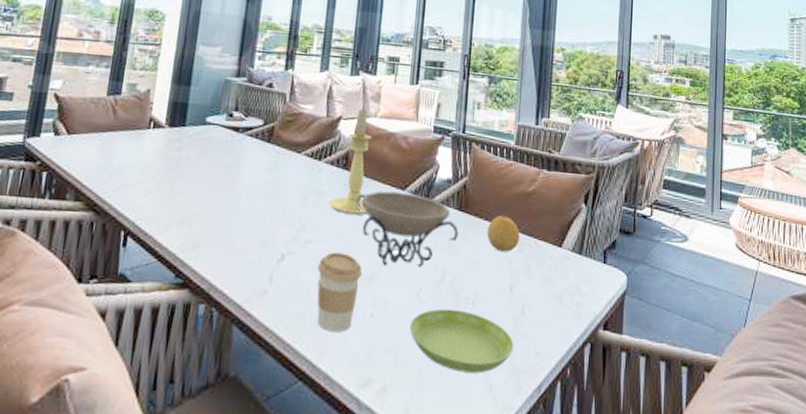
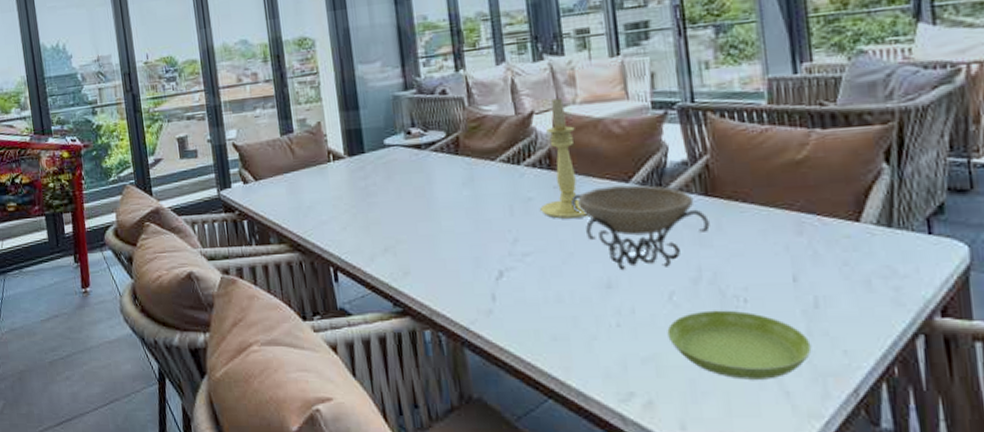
coffee cup: present [317,252,362,332] -> none [542,261,597,346]
fruit: present [486,215,520,252] -> none [747,193,796,237]

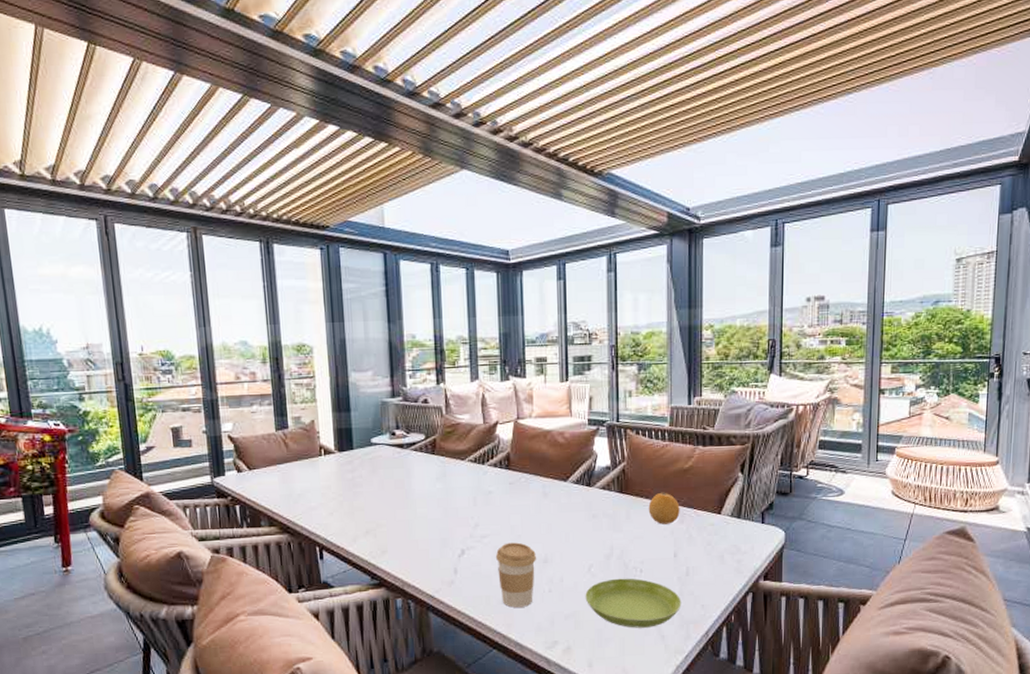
candle holder: present [540,96,588,219] -> none [498,411,534,509]
coffee cup: none [542,261,597,346] -> present [495,542,536,608]
decorative bowl: present [571,184,710,271] -> none [522,483,622,549]
fruit: none [747,193,796,237] -> present [648,492,680,525]

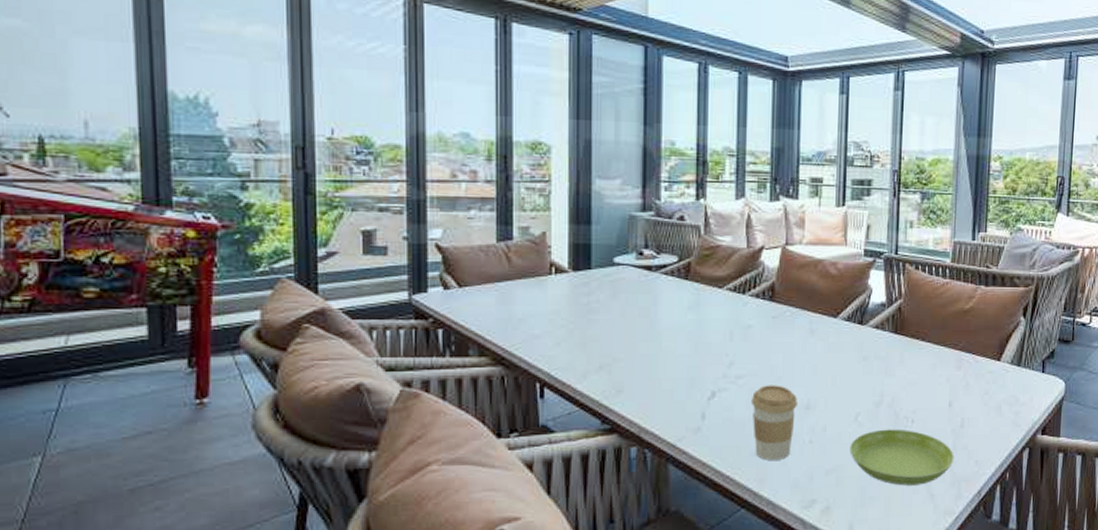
fruit: present [648,492,680,525] -> none [924,334,958,370]

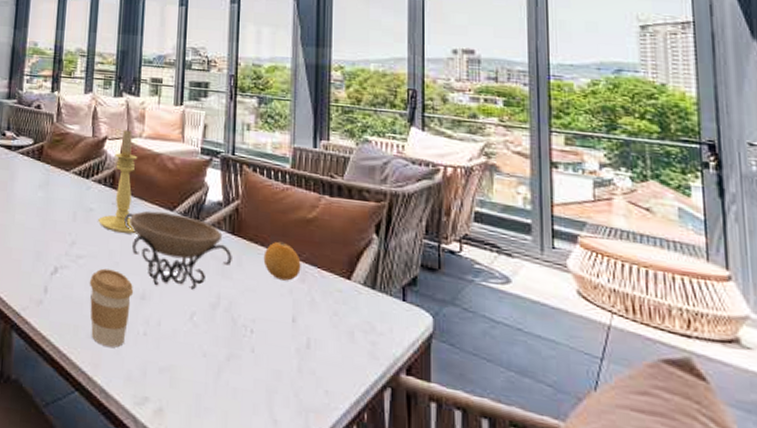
candle holder: none [758,235,799,346] -> present [98,128,138,234]
decorative bowl: none [786,320,895,394] -> present [124,210,232,290]
saucer: present [850,429,954,486] -> none [184,334,300,406]
fruit: none [924,334,958,370] -> present [263,241,301,281]

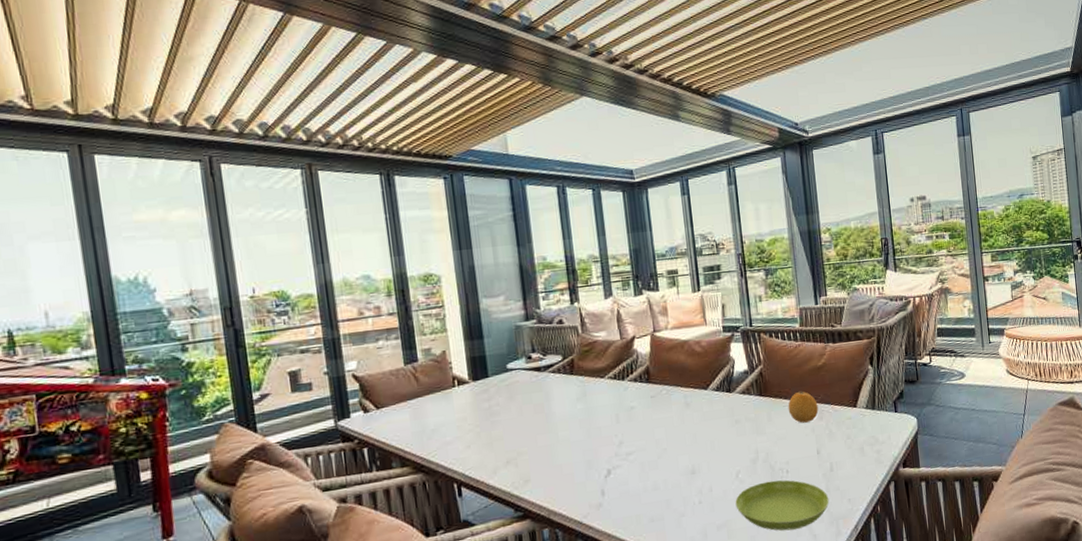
coffee cup: present [89,268,133,348] -> none [642,456,684,525]
candle holder: present [98,128,138,234] -> none [641,324,677,422]
decorative bowl: present [124,210,232,290] -> none [664,390,764,459]
saucer: none [184,334,300,406] -> present [735,480,829,531]

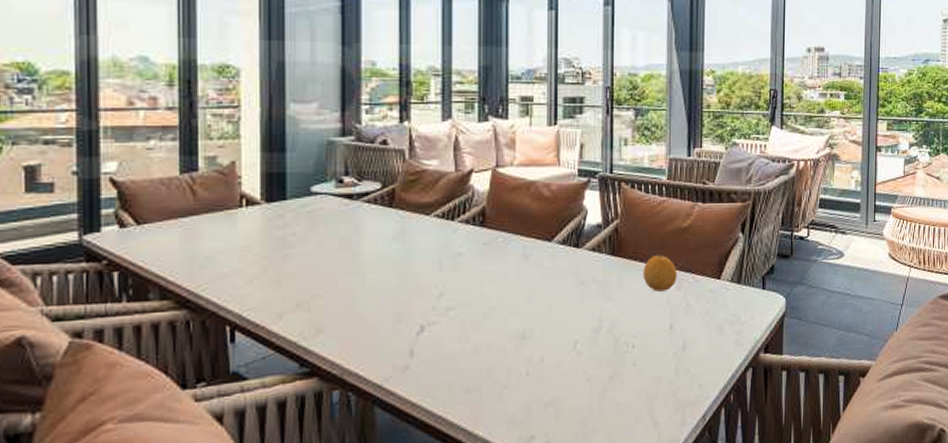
saucer: present [735,480,829,531] -> none [569,355,677,415]

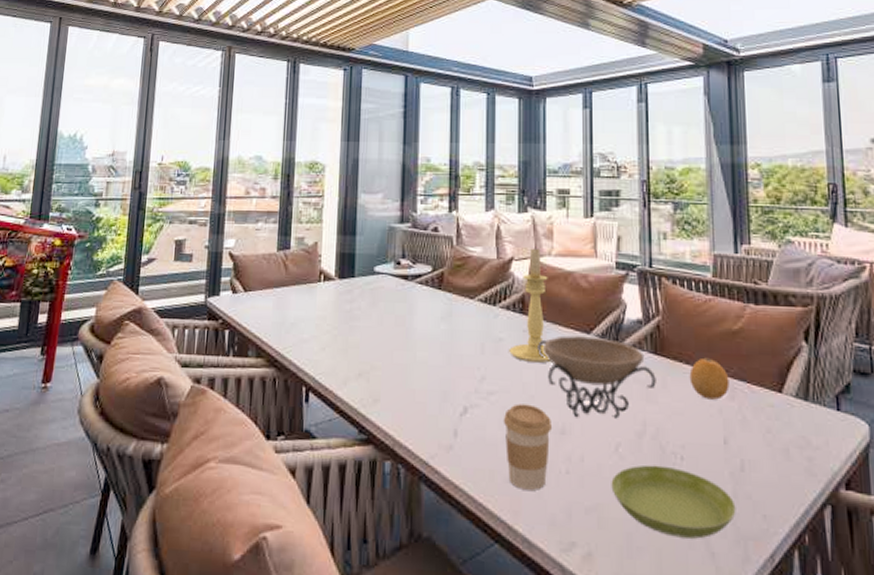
coffee cup: none [462,315,512,397] -> present [503,404,551,490]
candle holder: none [469,157,512,274] -> present [509,247,551,363]
decorative bowl: none [499,244,613,323] -> present [538,335,656,419]
saucer: none [569,355,677,415] -> present [611,464,736,539]

